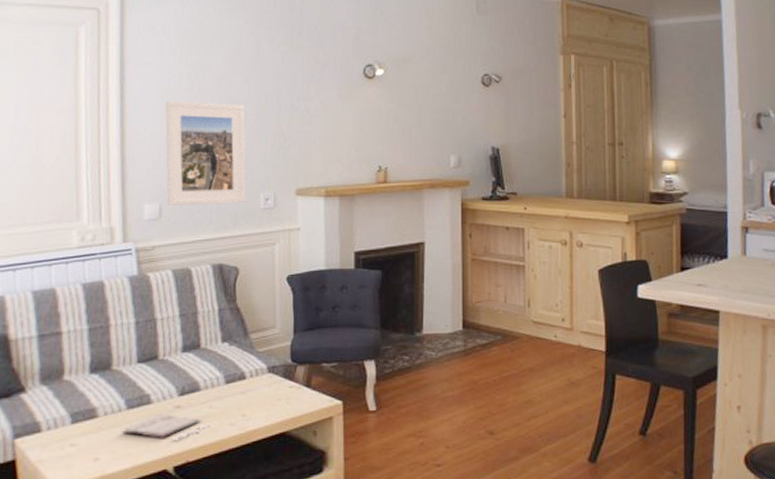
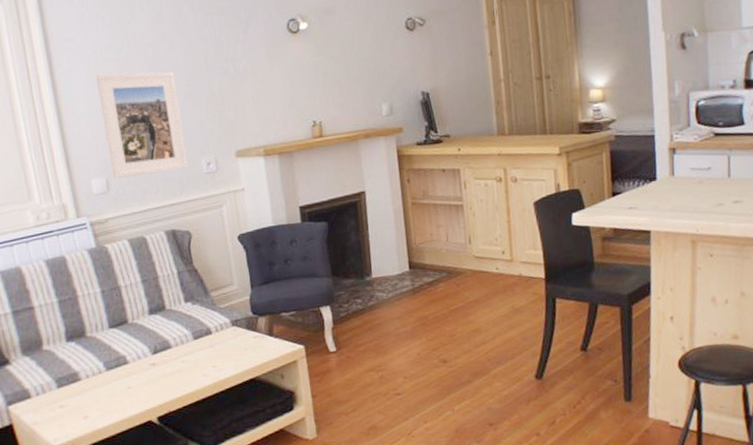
magazine: present [121,413,222,441] -> none [104,371,196,395]

